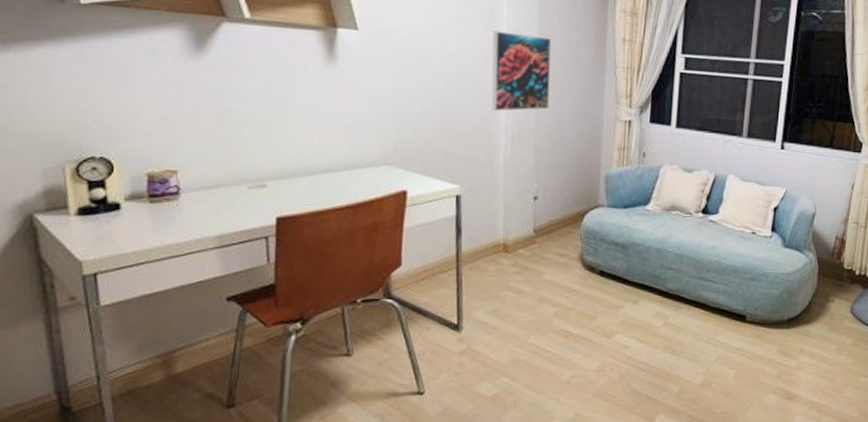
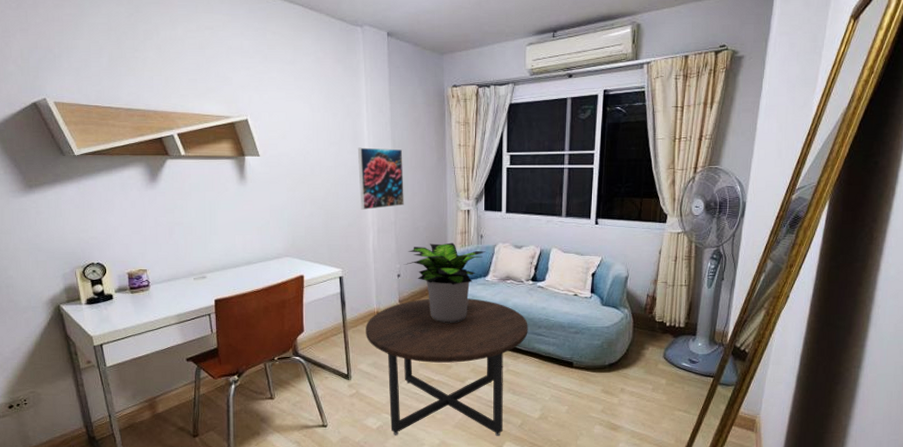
coffee table: none [486,229,695,408] -> present [366,298,528,437]
potted plant: none [543,159,649,261] -> present [404,242,486,323]

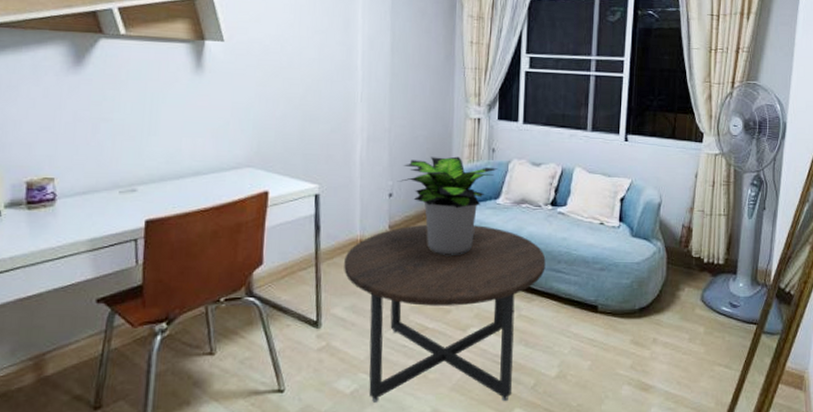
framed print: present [357,147,404,210] -> none [348,38,404,113]

